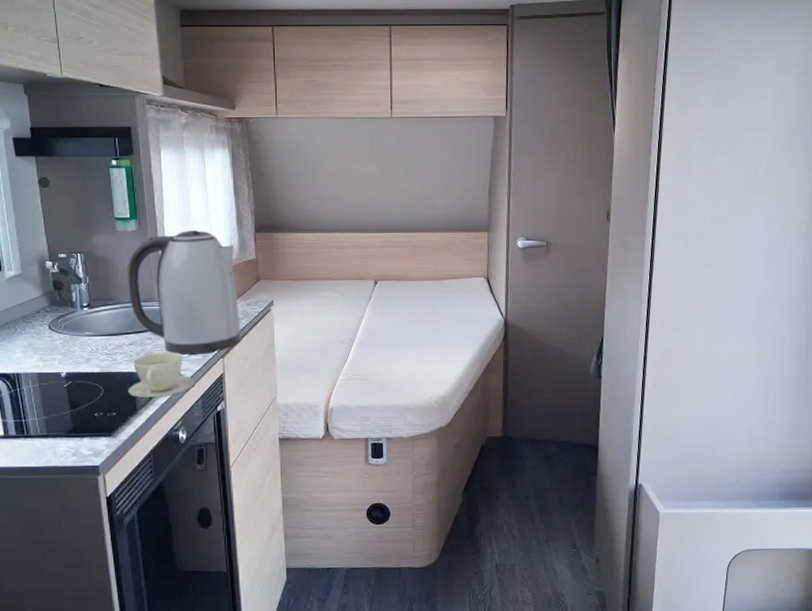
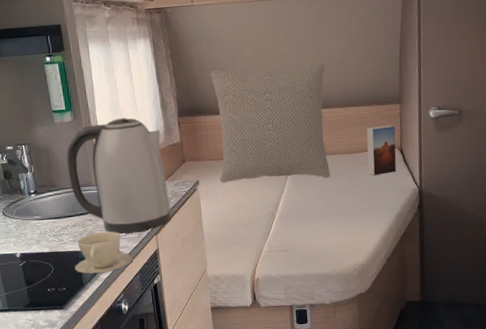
pillow: none [293,185,415,305] -> present [211,63,331,183]
book: none [452,253,483,305] -> present [366,125,397,176]

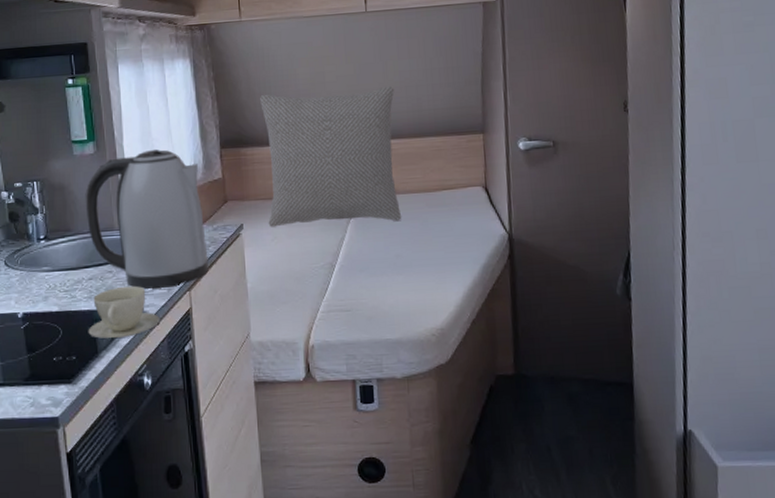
book: present [366,125,397,176] -> none [444,159,481,219]

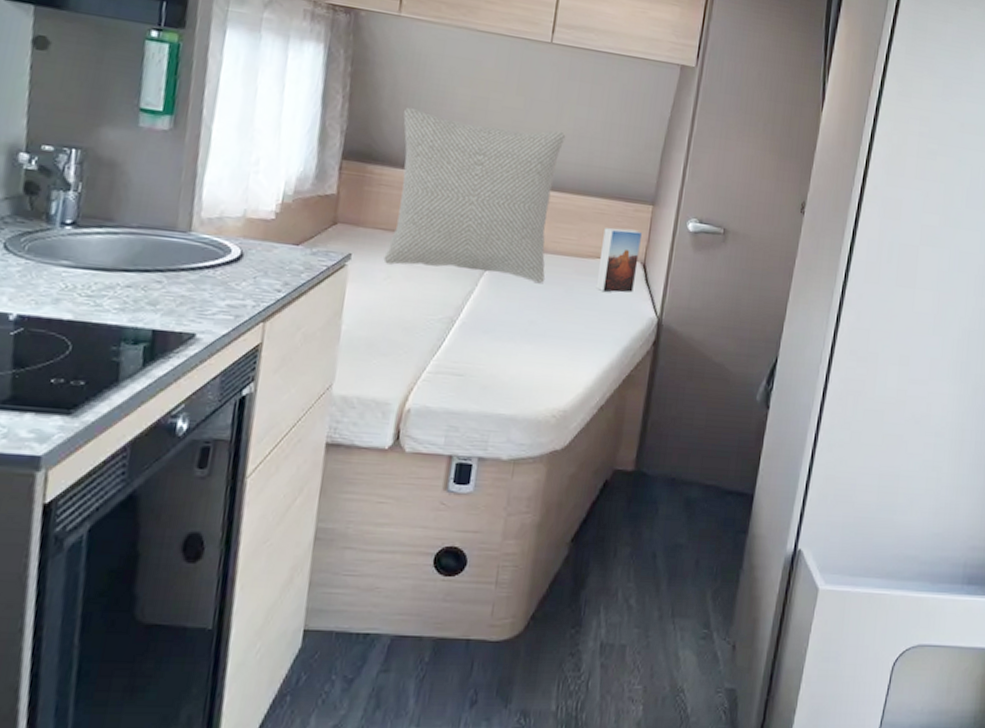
kettle: present [85,149,209,289] -> none [139,141,308,314]
teacup: present [88,285,160,339] -> none [109,302,217,368]
book: none [444,159,481,219] -> present [595,227,642,293]

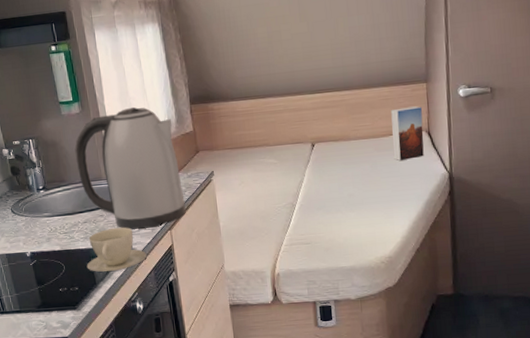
teacup: none [109,302,217,368] -> present [86,227,147,273]
kettle: none [139,141,308,314] -> present [74,107,186,230]
pillow: present [383,107,566,284] -> none [223,42,354,173]

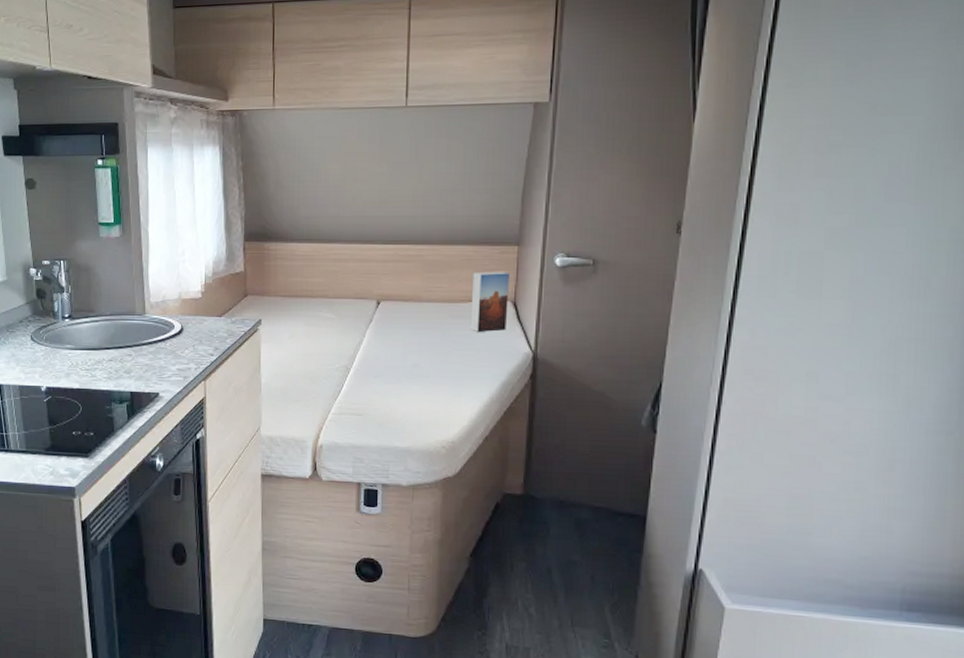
kettle: present [74,107,186,230] -> none [109,237,225,375]
teacup: present [86,227,147,273] -> none [106,370,175,420]

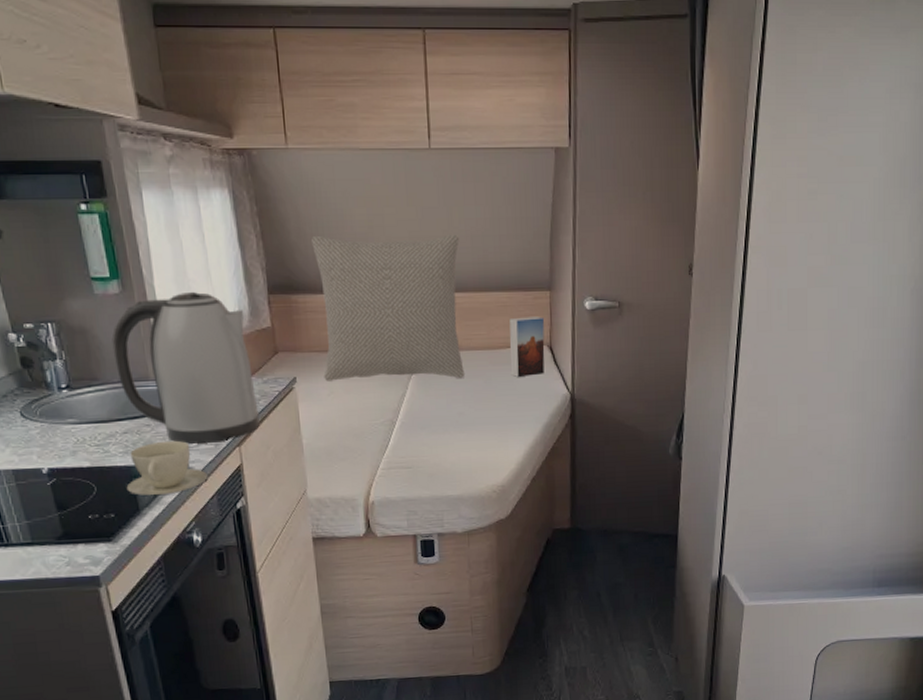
teacup: none [106,370,175,420] -> present [126,440,208,496]
kettle: none [109,237,225,375] -> present [111,291,260,444]
pillow: none [286,188,429,330] -> present [312,235,465,382]

